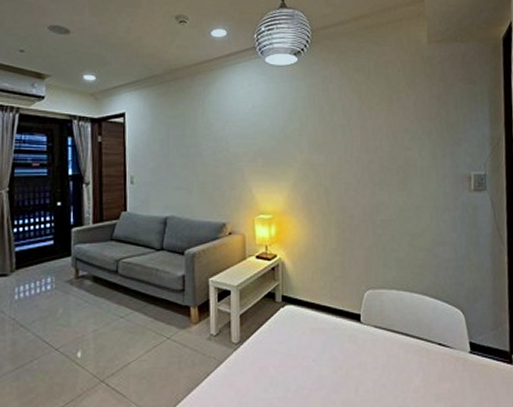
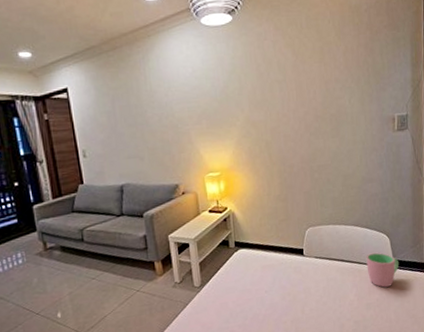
cup: none [435,330,477,376] -> present [366,252,399,288]

